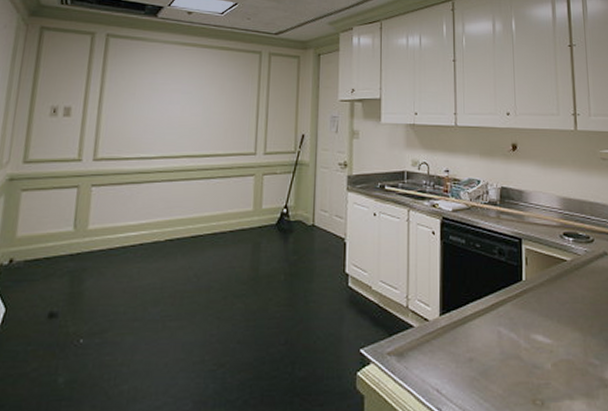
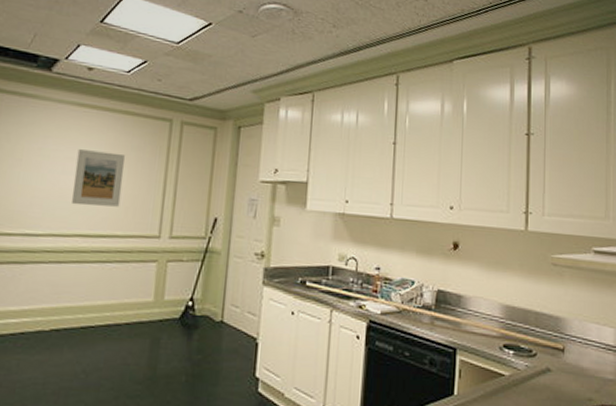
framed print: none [179,82,223,130] -> present [72,149,125,207]

